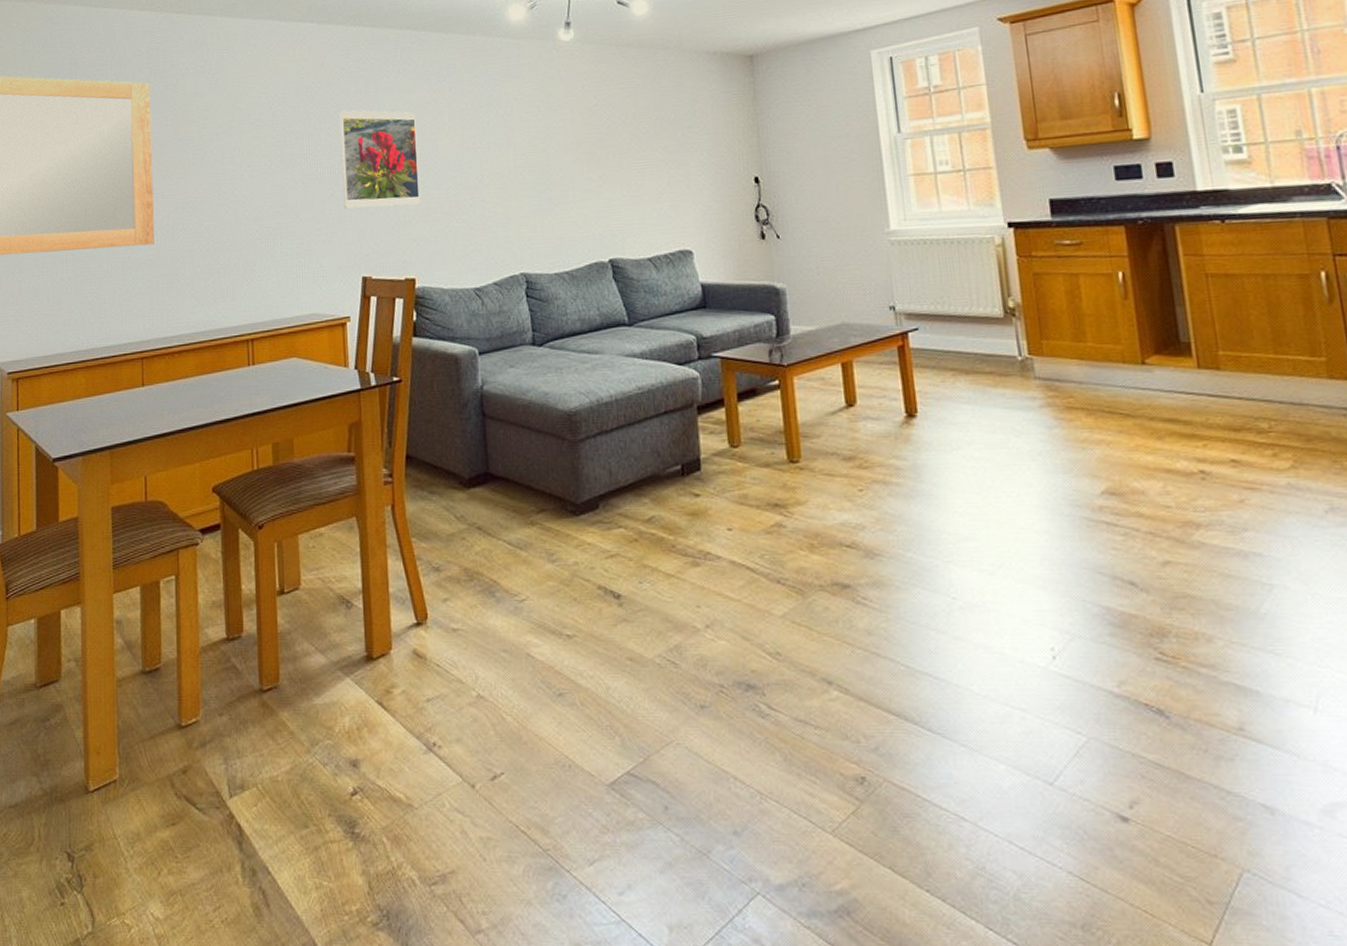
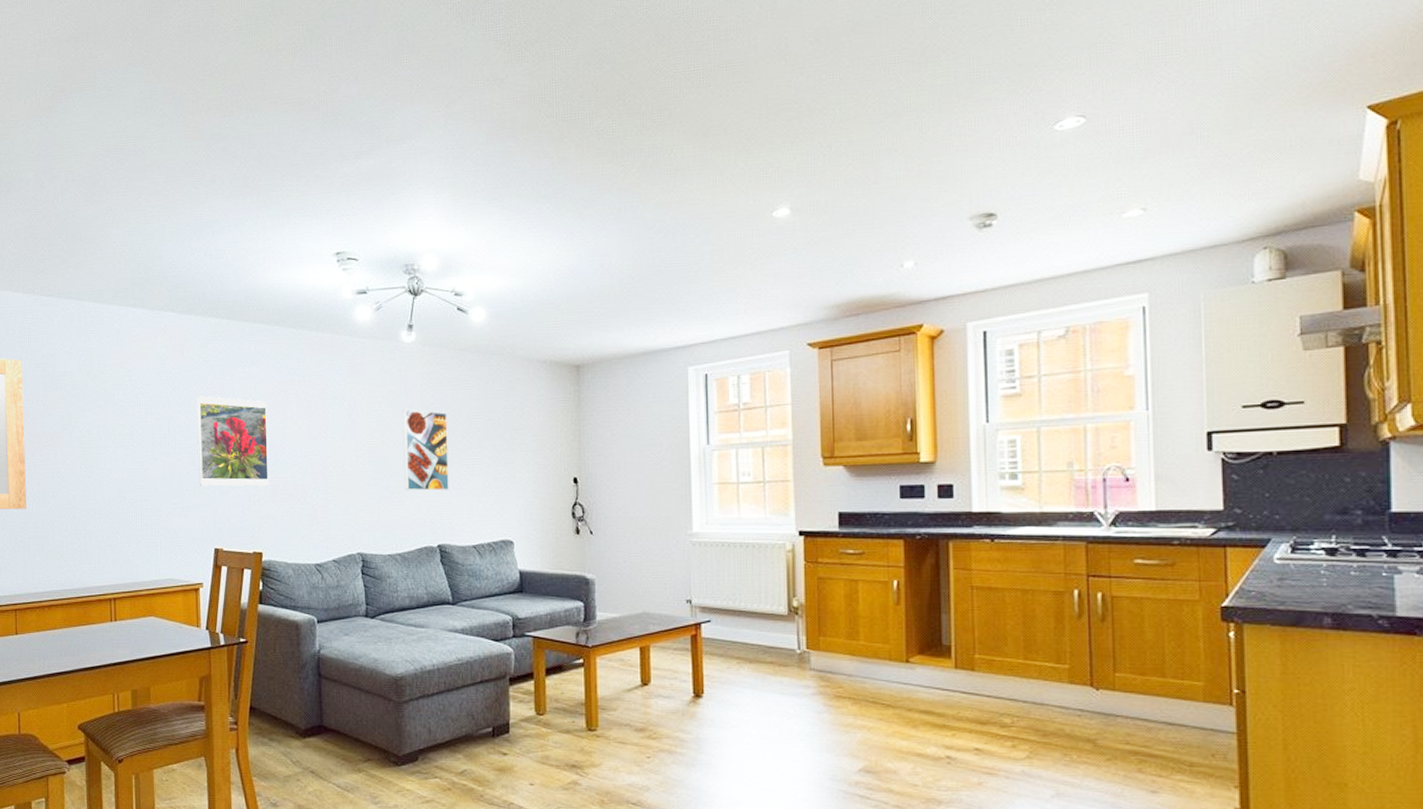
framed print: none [564,112,618,201] -> present [403,409,449,491]

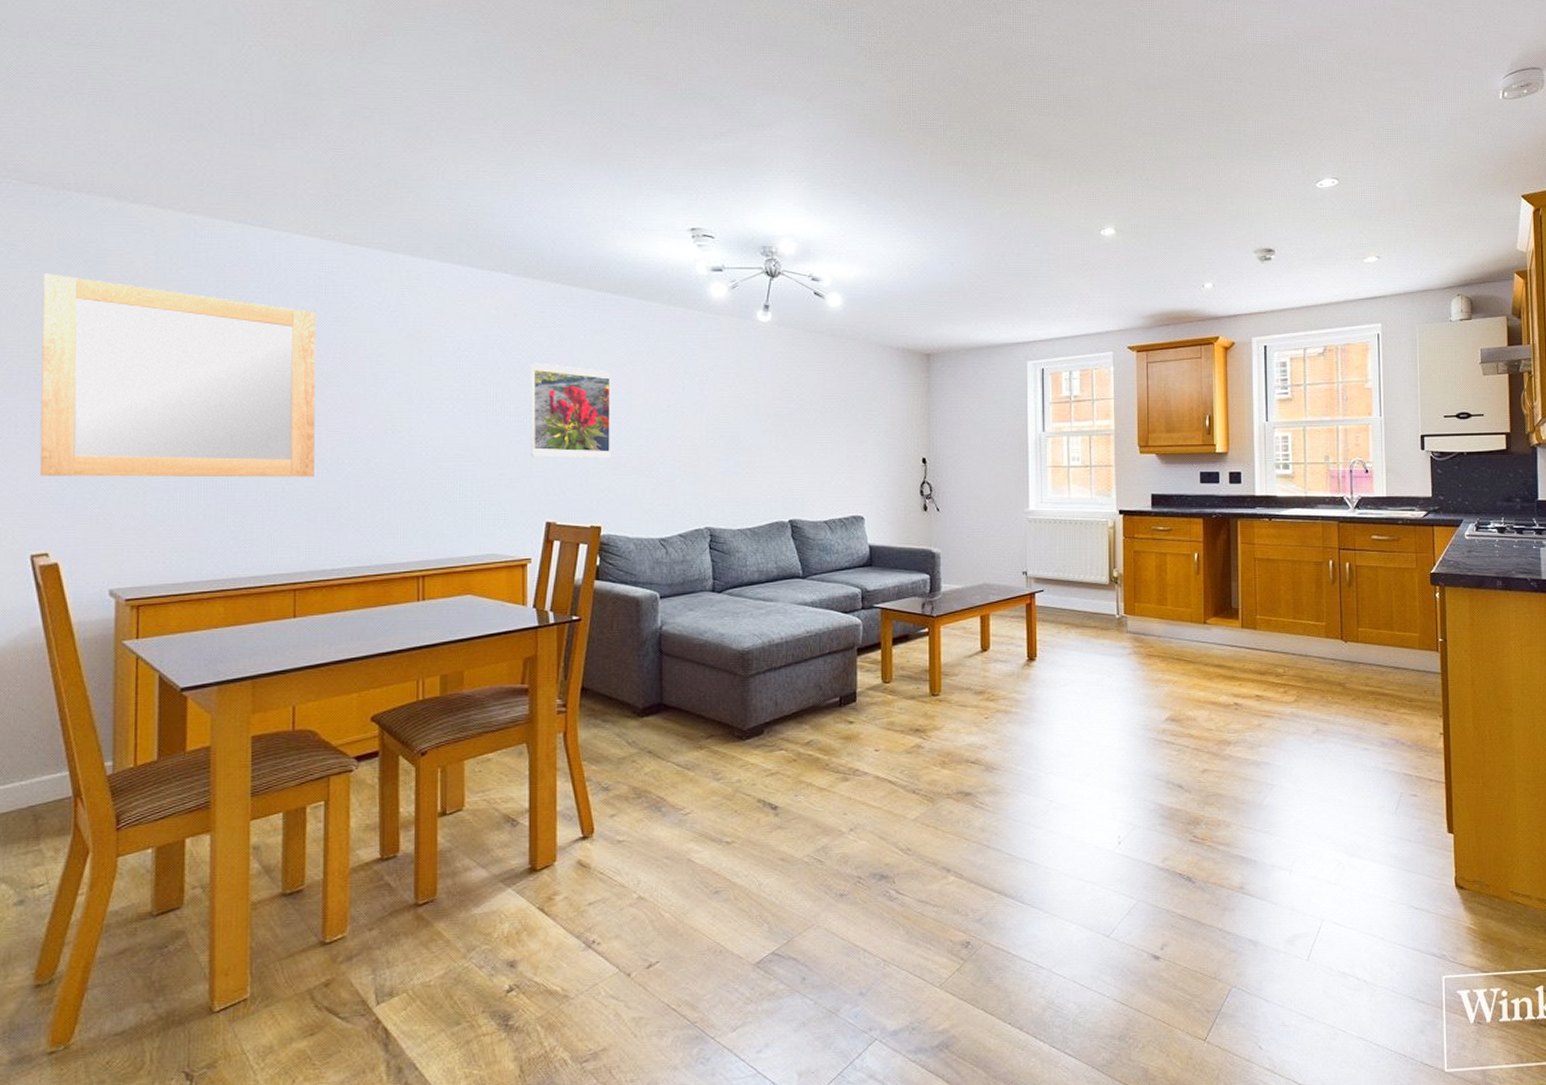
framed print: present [403,409,449,491] -> none [756,386,802,467]

